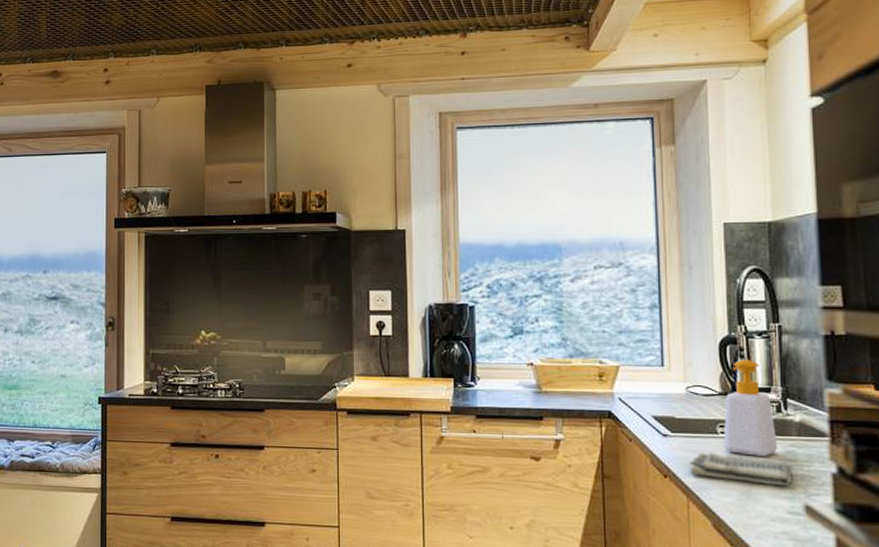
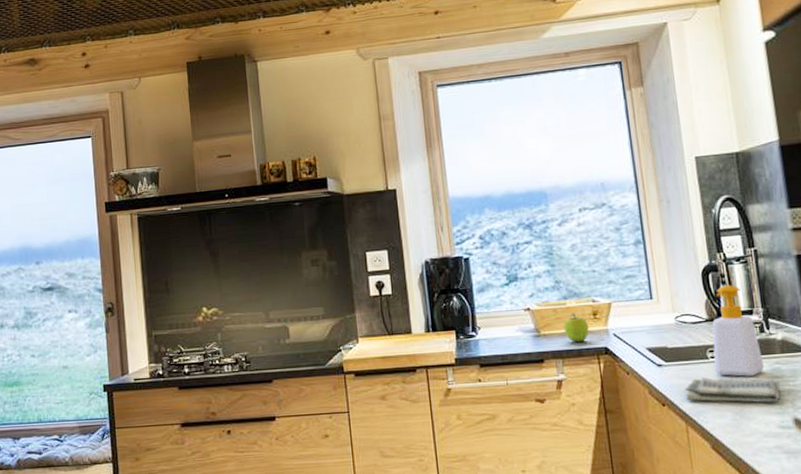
fruit: none [567,371,593,403] -> present [563,312,589,343]

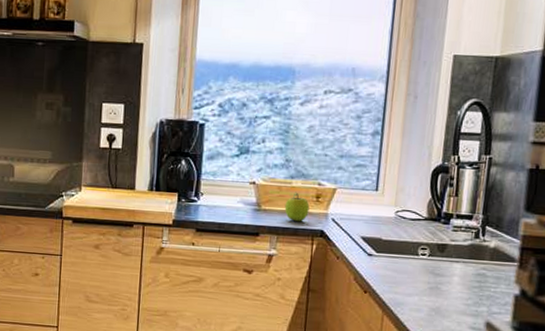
dish towel: present [685,376,781,403] -> none [388,271,481,305]
soap bottle: present [712,285,765,377] -> none [422,187,472,278]

